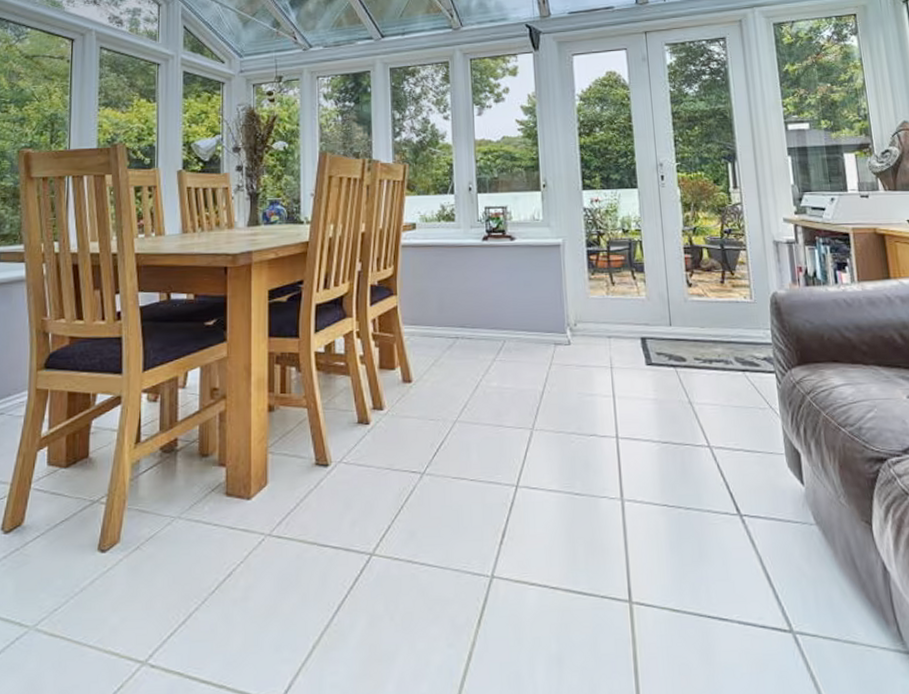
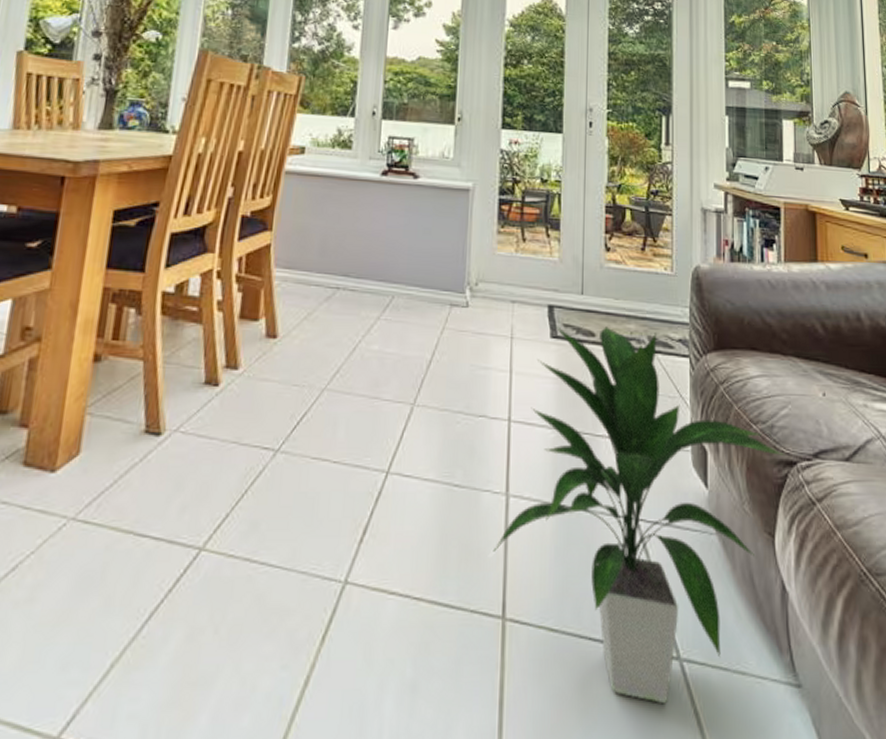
indoor plant: none [614,352,875,669] -> present [492,326,785,703]

